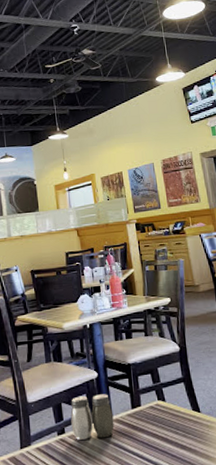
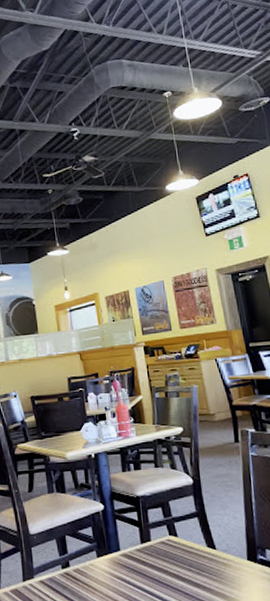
salt and pepper shaker: present [70,394,114,440] -> none [75,527,122,574]

